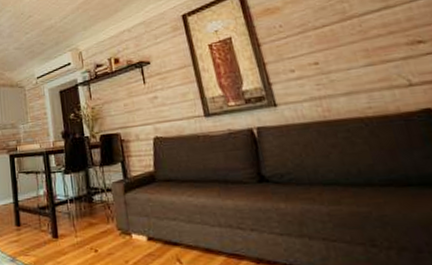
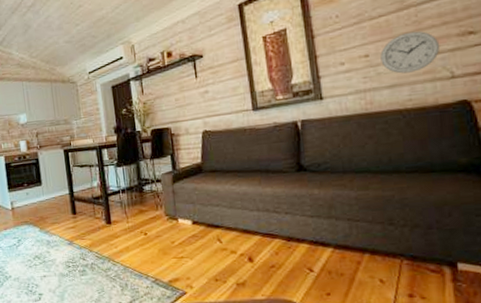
wall clock: none [330,40,392,81] -> present [380,31,441,74]

